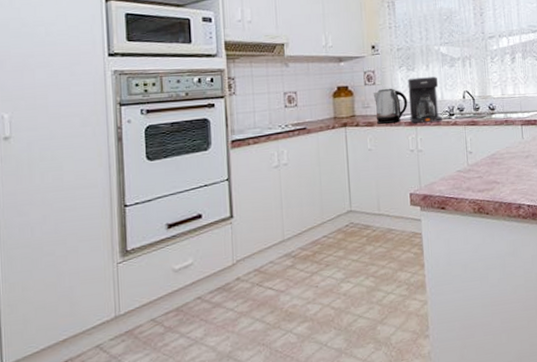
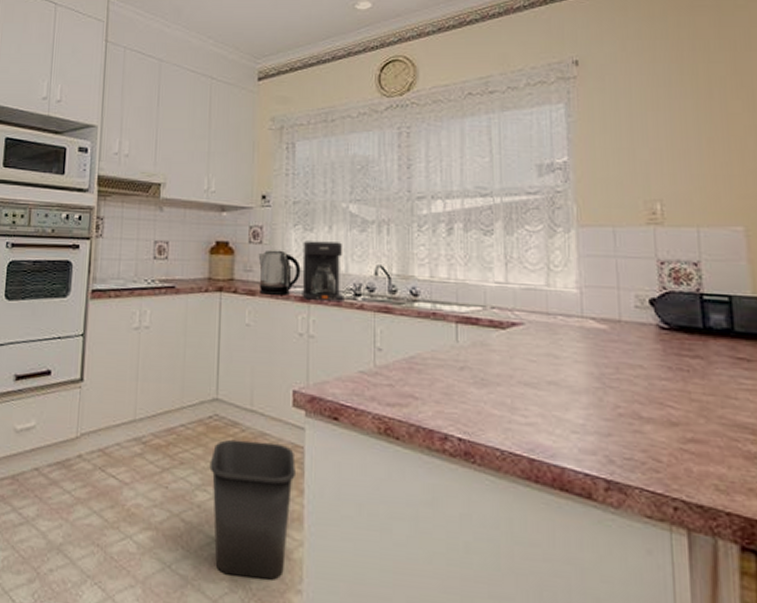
waste bin: none [350,234,417,339] -> present [209,439,295,580]

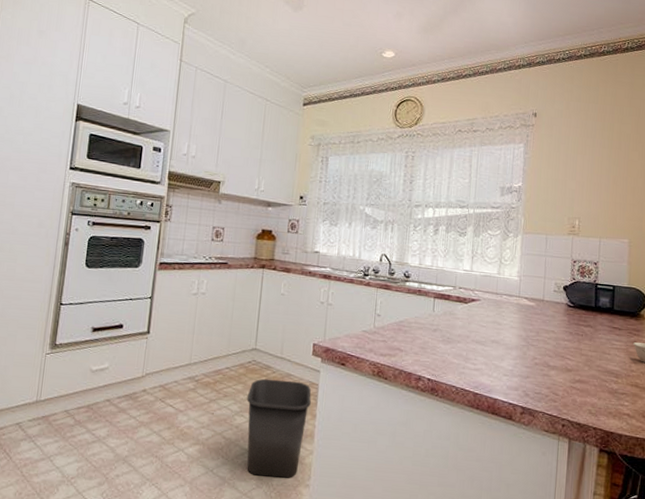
kettle: present [258,250,301,297] -> none [292,238,326,274]
coffee maker: present [302,241,344,303] -> none [325,233,358,280]

